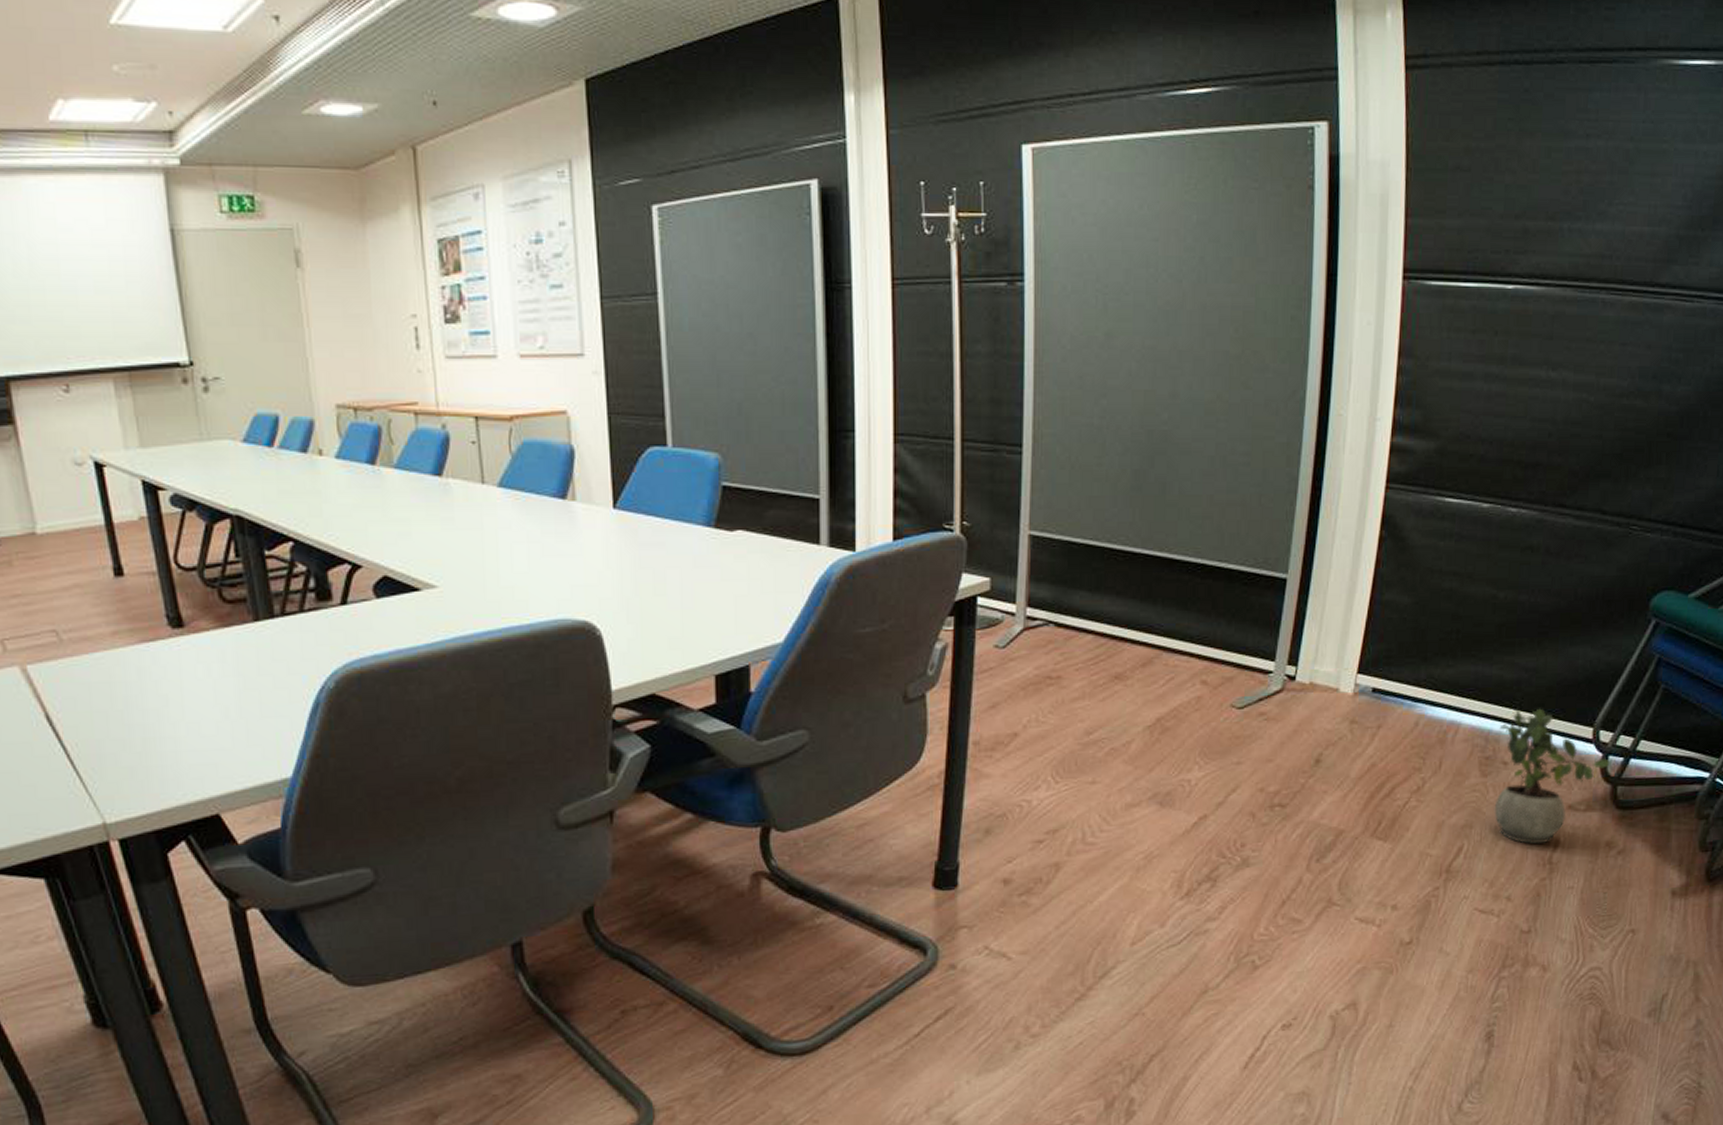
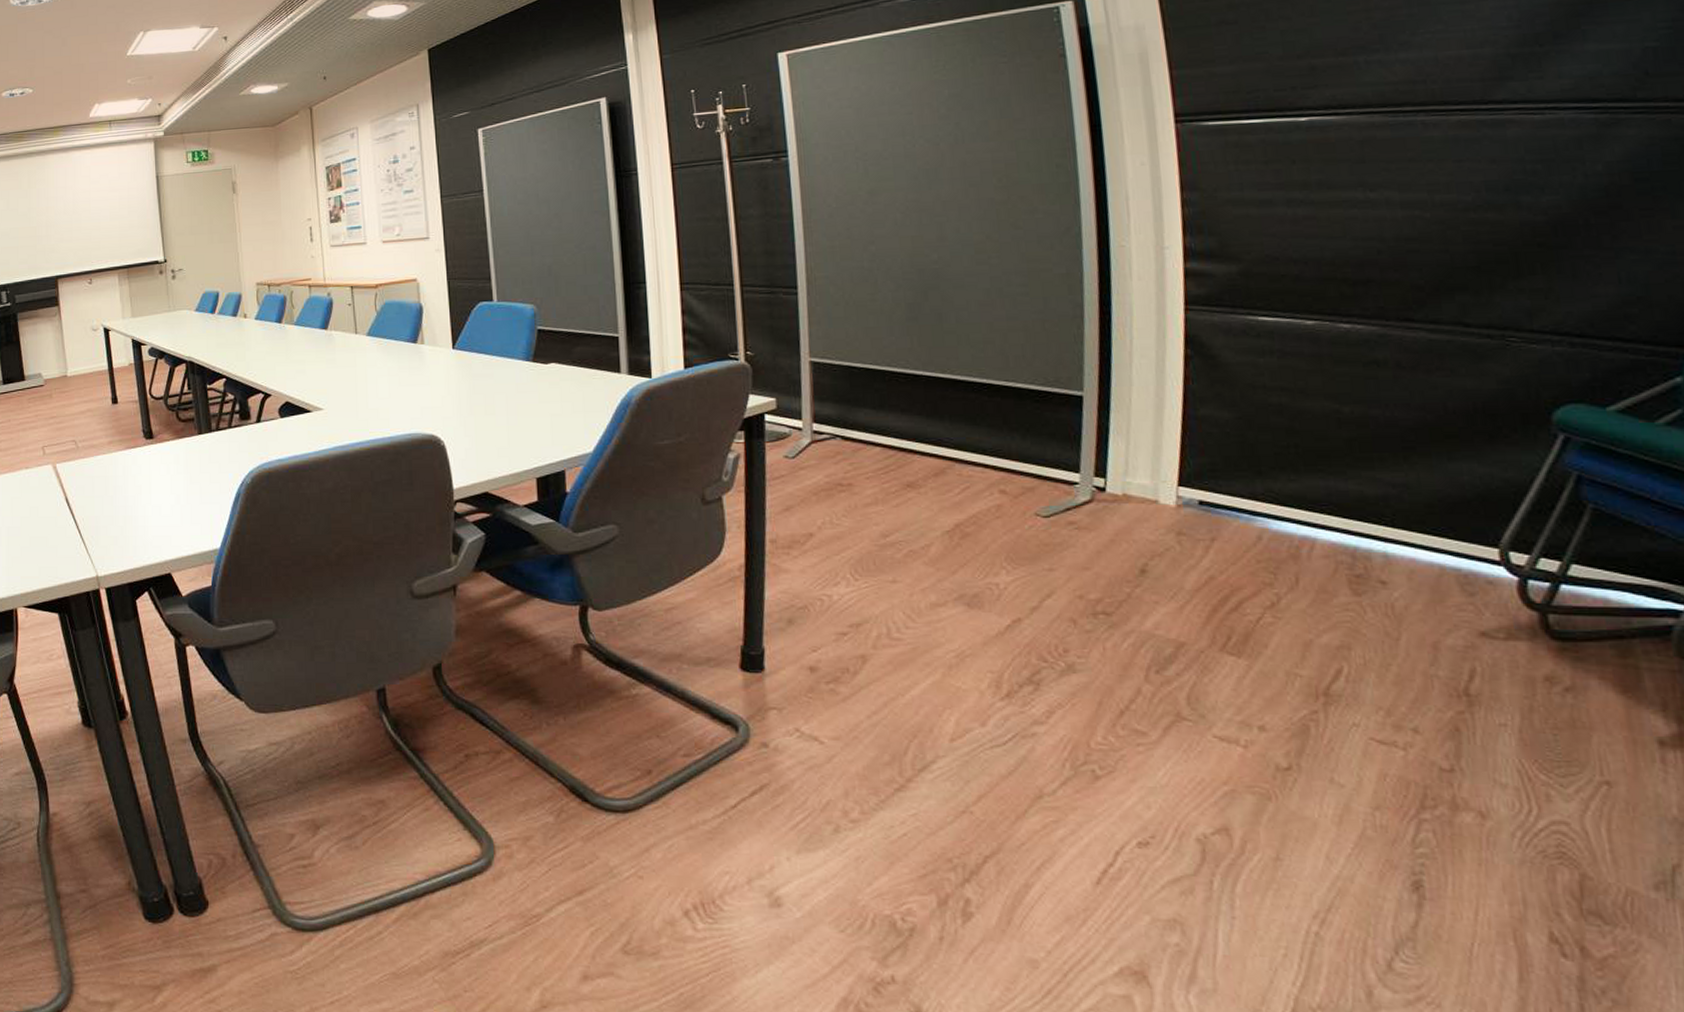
potted plant: present [1494,708,1610,845] -> none [1368,526,1532,673]

